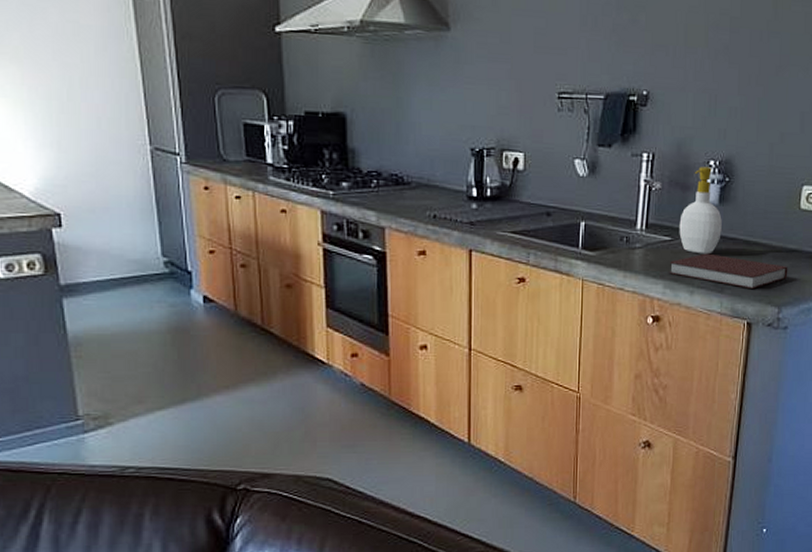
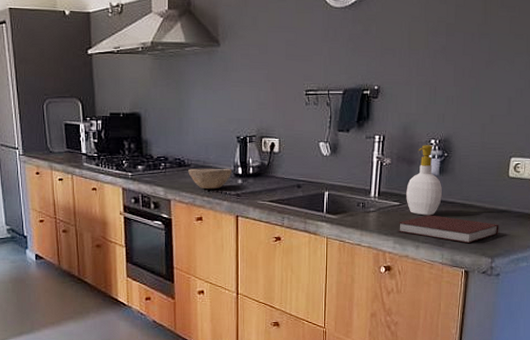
bowl: none [408,187,465,216] -> present [188,168,233,190]

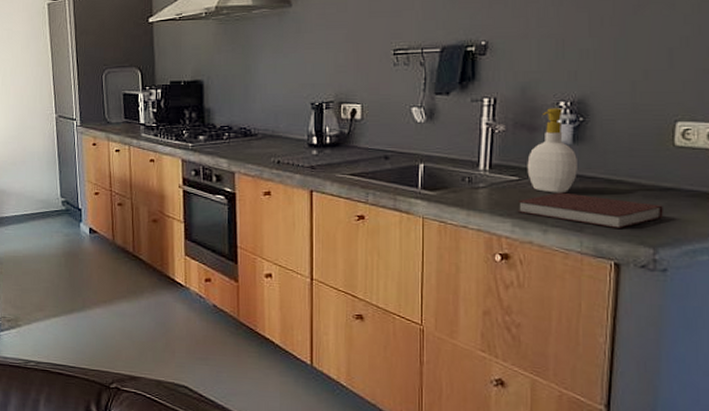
bowl: present [188,168,233,190] -> none [255,137,306,161]

